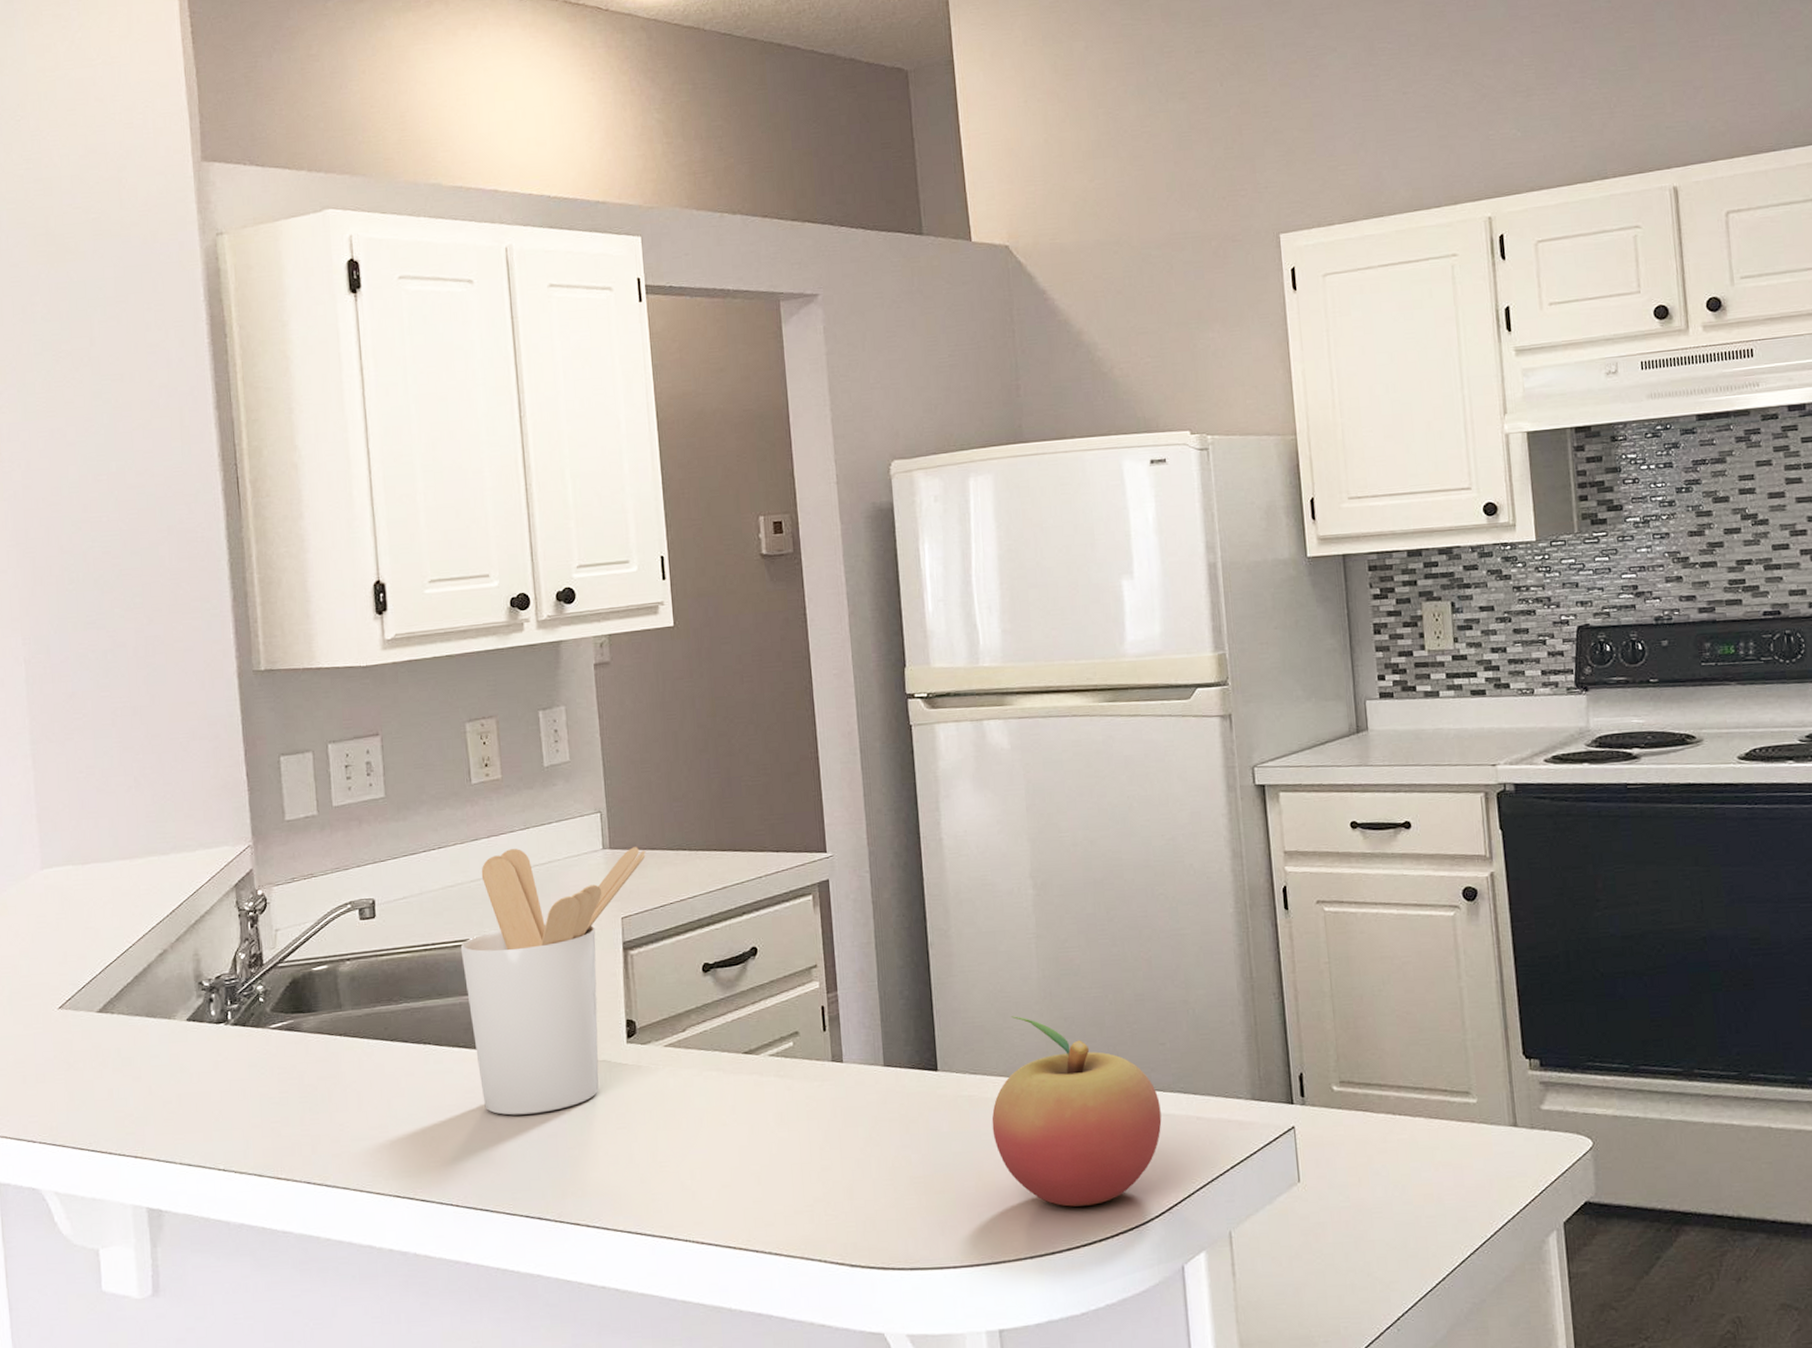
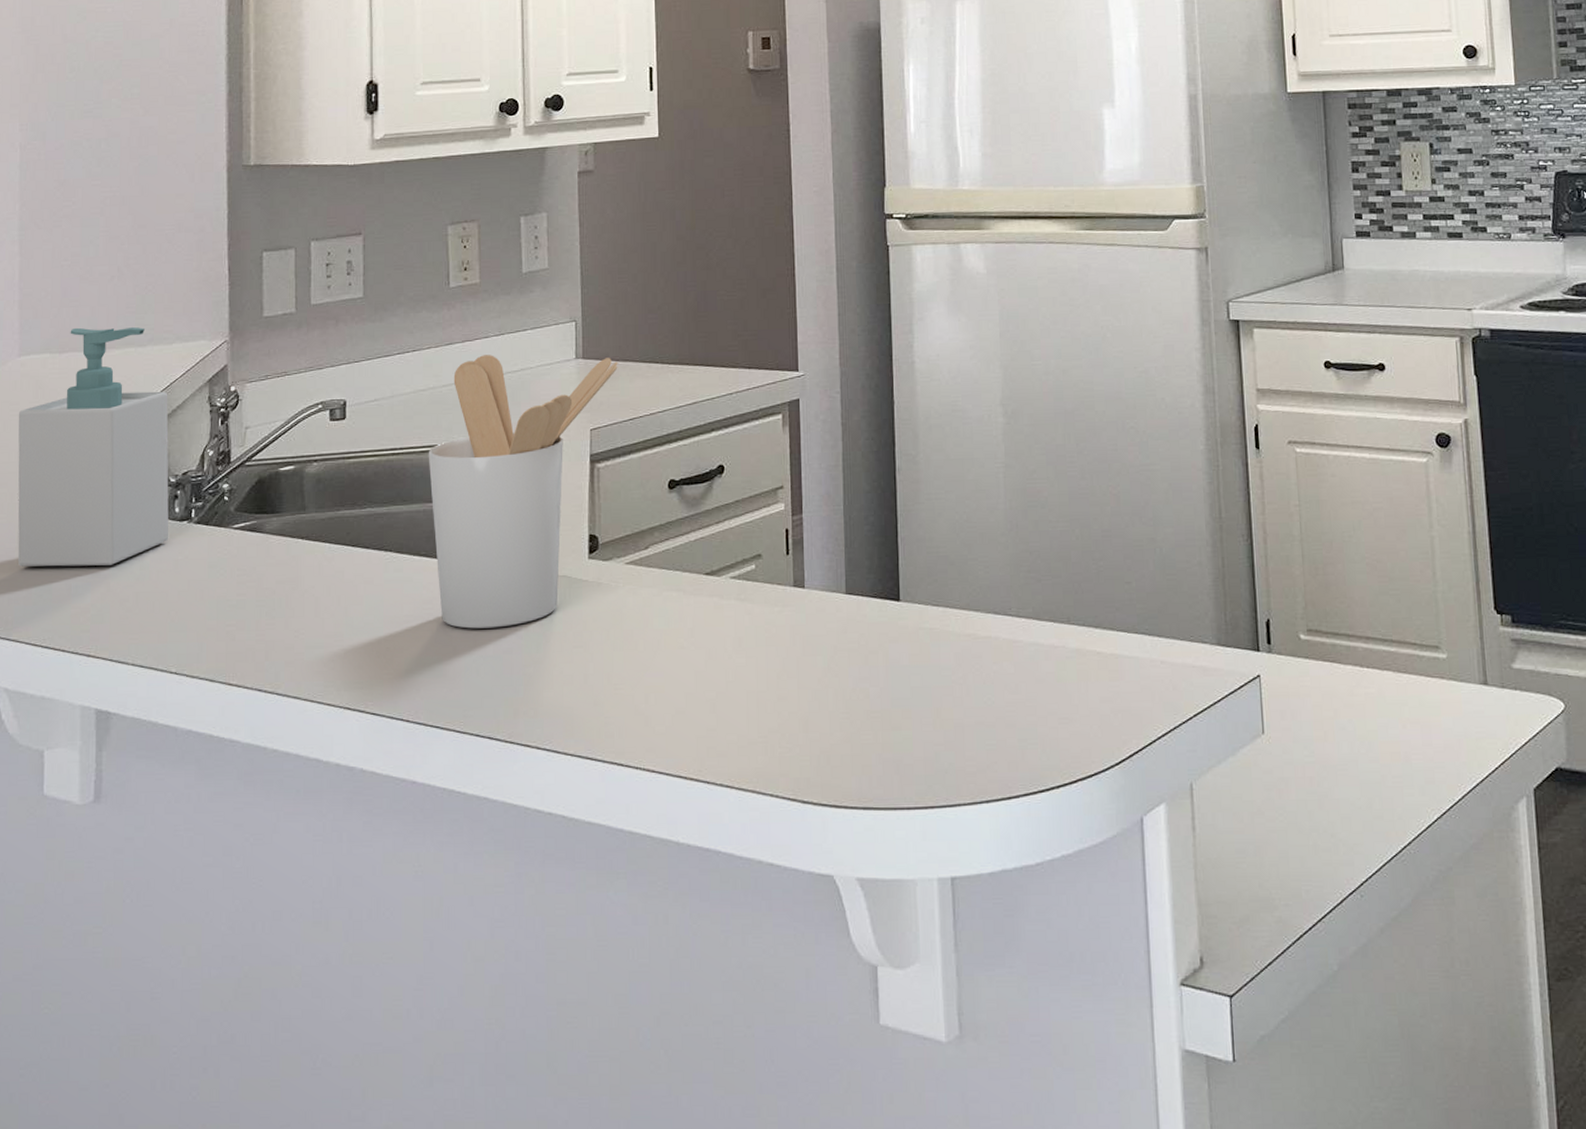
soap bottle: none [45,836,207,1074] -> present [18,327,169,567]
fruit: present [991,1016,1162,1207] -> none [952,547,1125,750]

